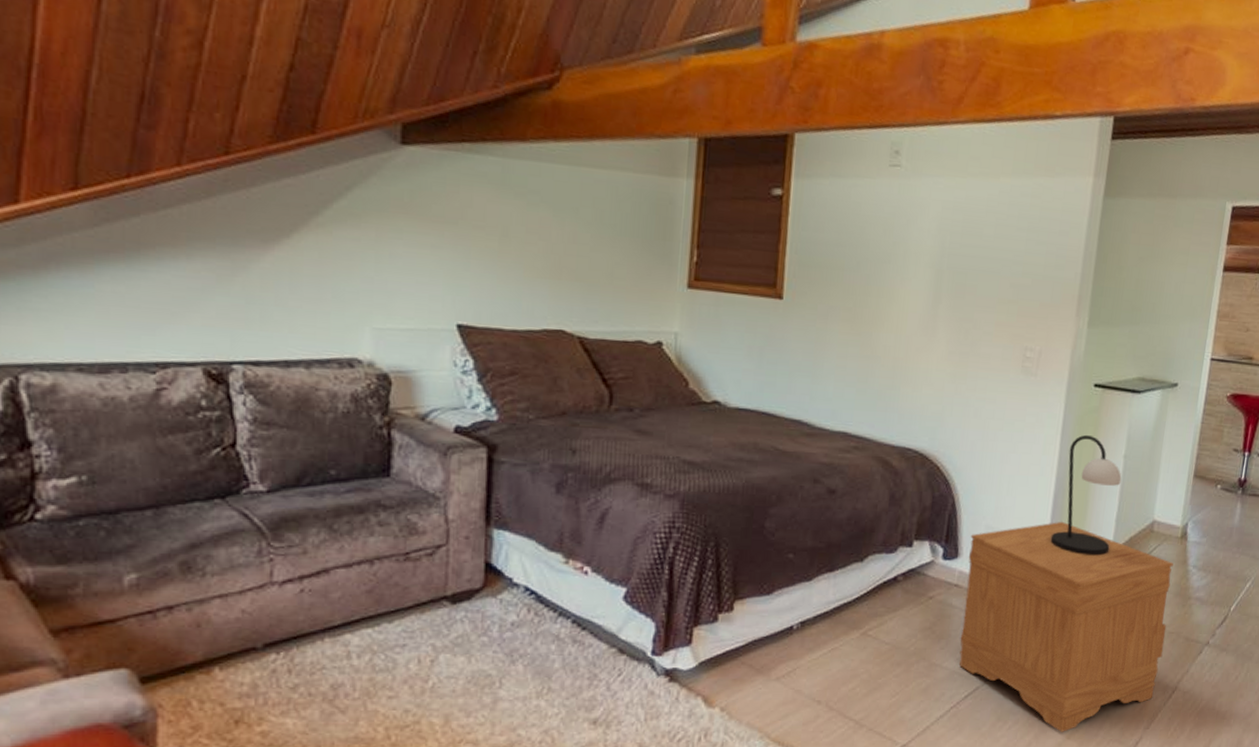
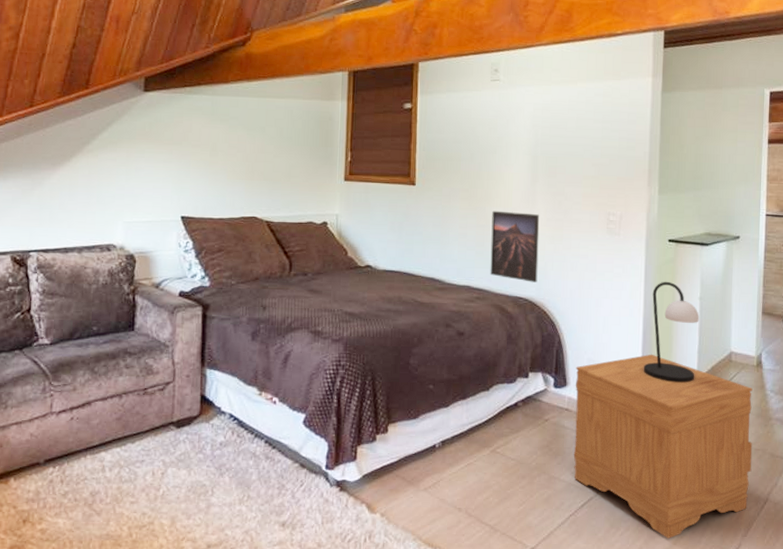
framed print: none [873,337,941,431] -> present [490,210,540,283]

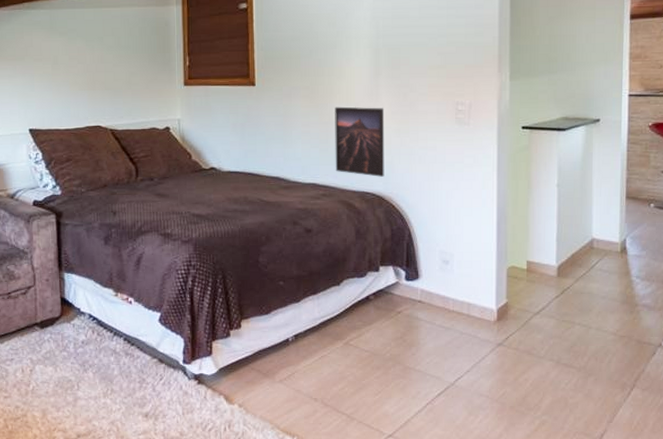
nightstand: present [573,354,753,538] -> none [427,243,618,425]
table lamp: present [643,281,699,383] -> none [498,169,557,272]

